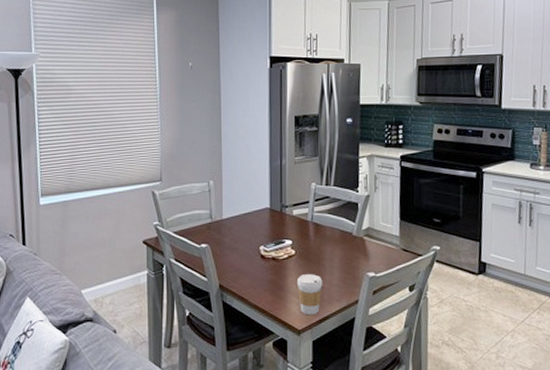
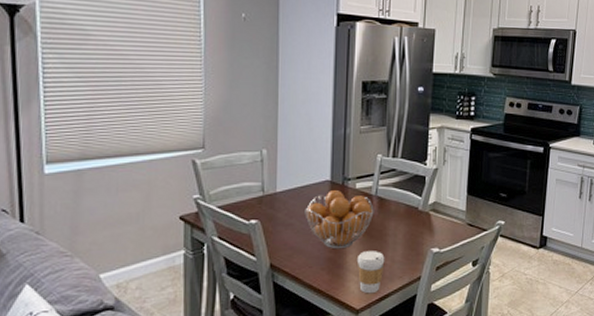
fruit basket: none [248,216,311,272] -> present [305,189,374,249]

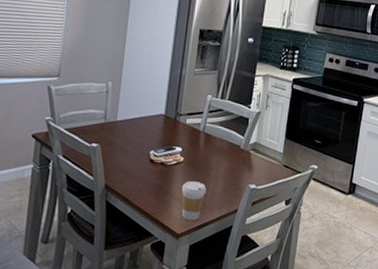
fruit basket: present [305,189,374,249] -> none [139,122,201,177]

